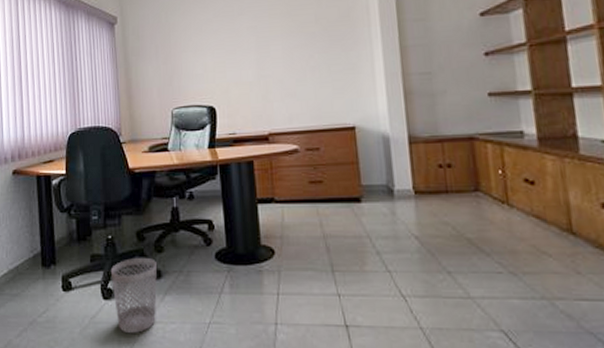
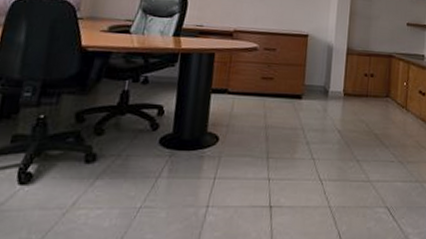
wastebasket: present [110,257,157,334] -> none [31,139,93,222]

